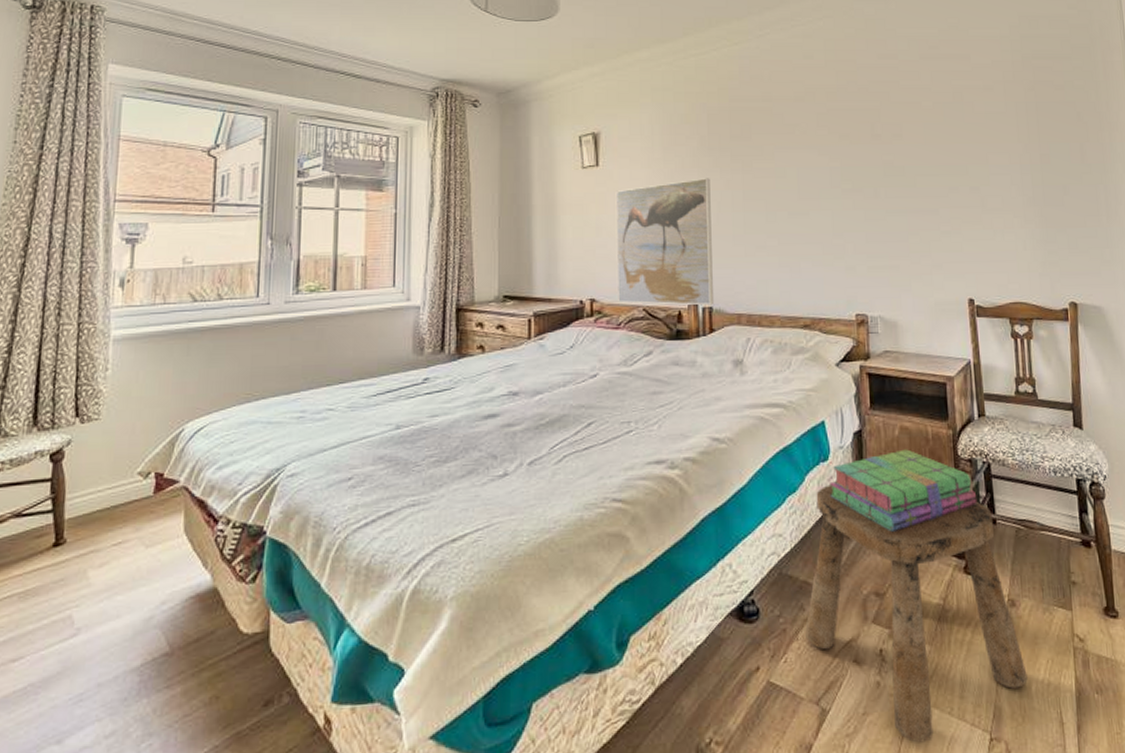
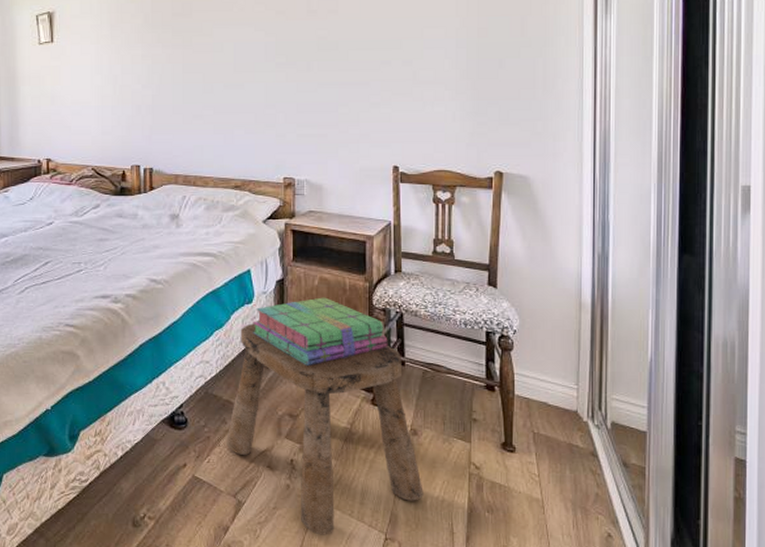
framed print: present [615,178,713,306] -> none [68,53,154,167]

